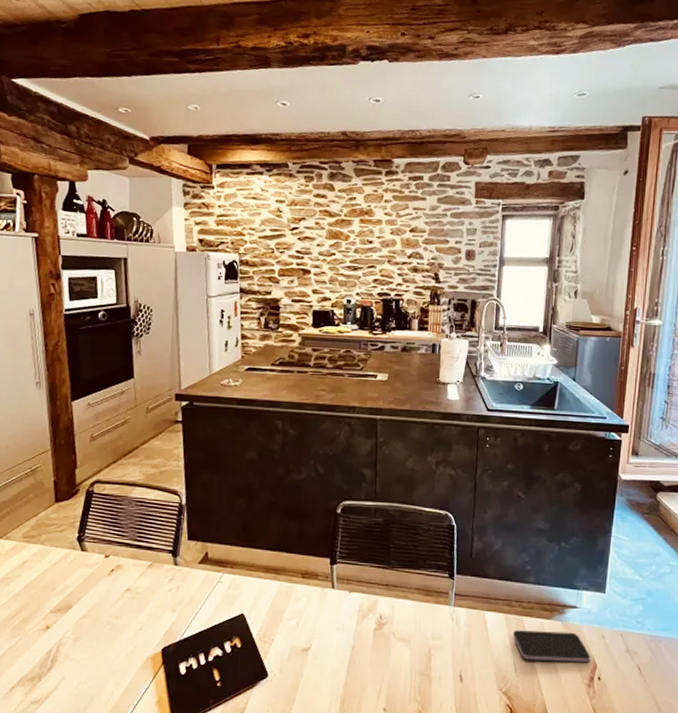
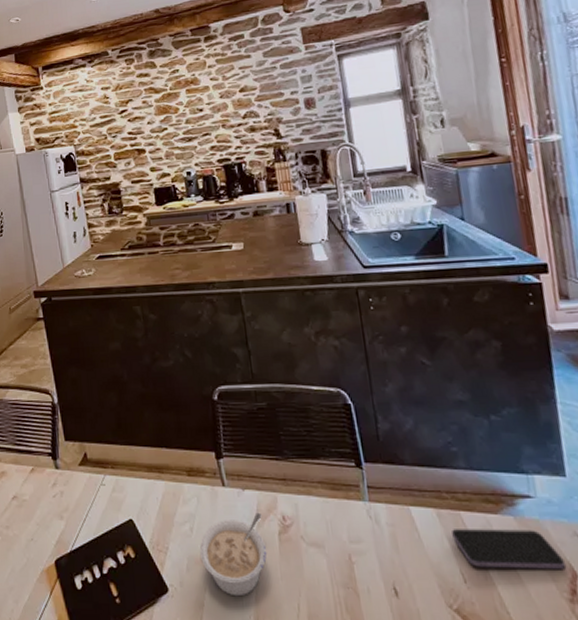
legume: none [301,612,362,682] -> present [199,512,268,597]

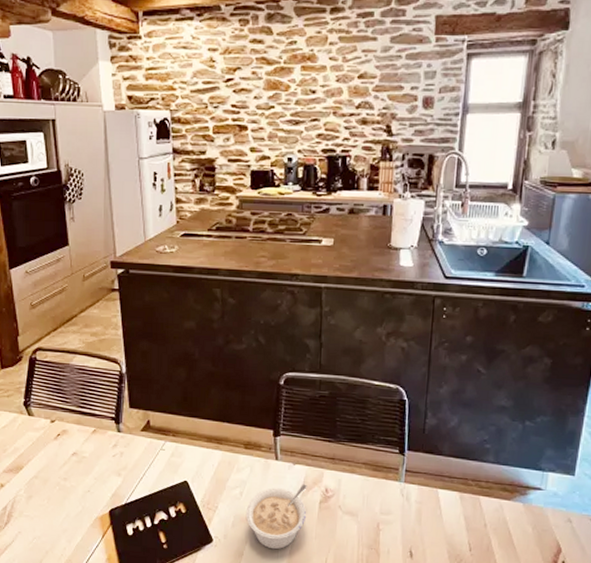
smartphone: present [452,529,566,569] -> none [468,509,555,545]

